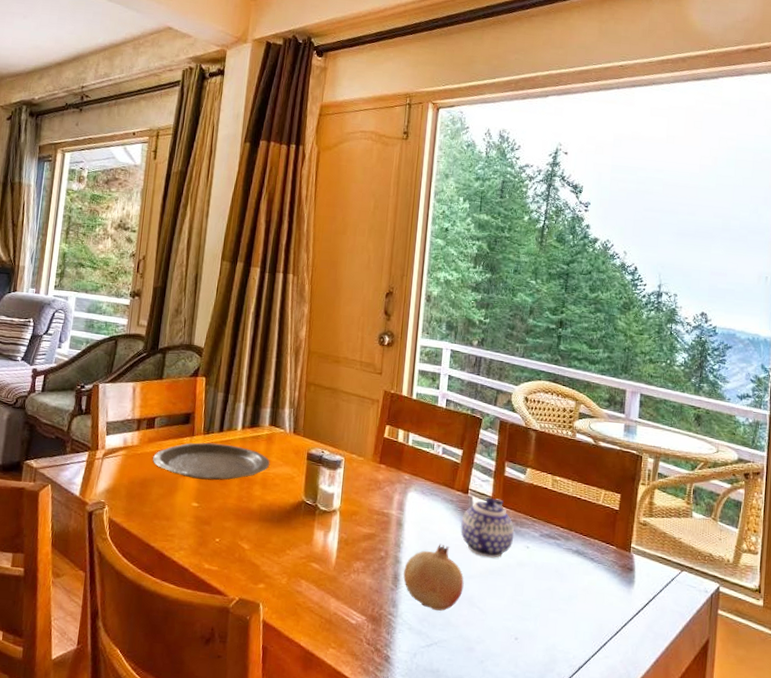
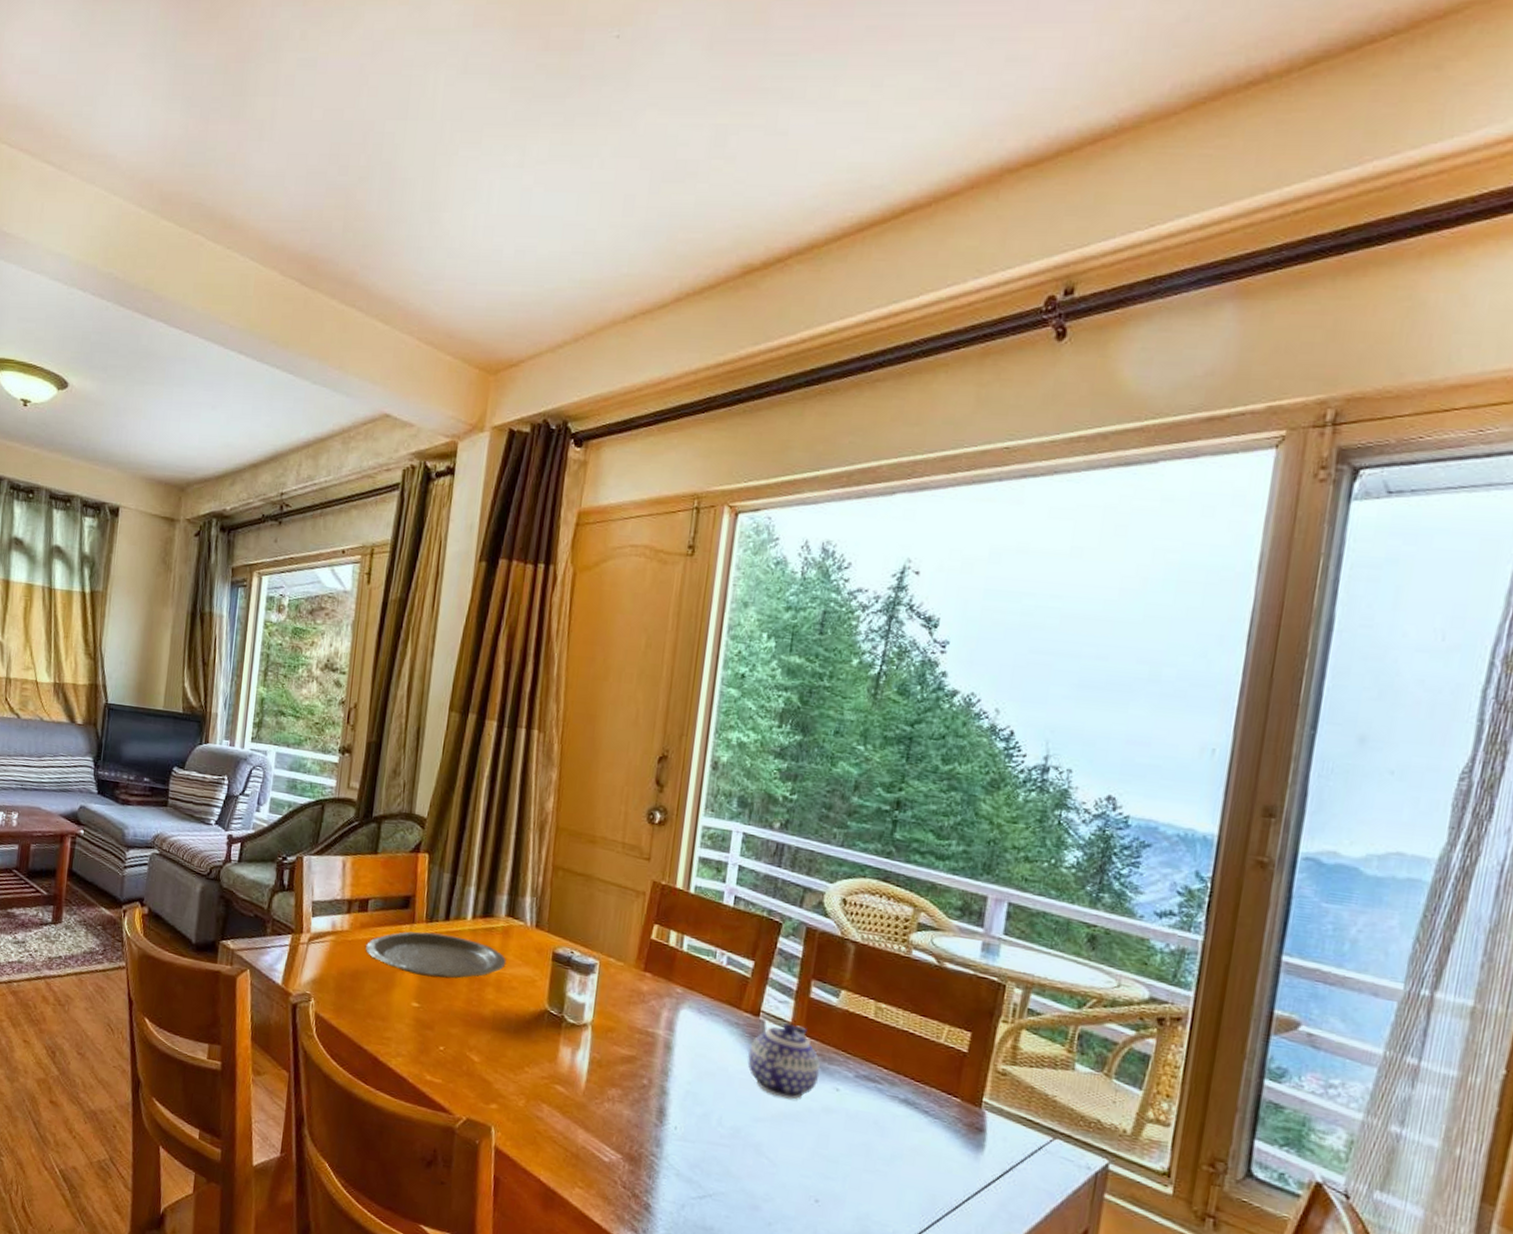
fruit: present [403,543,464,611] -> none [670,1075,750,1158]

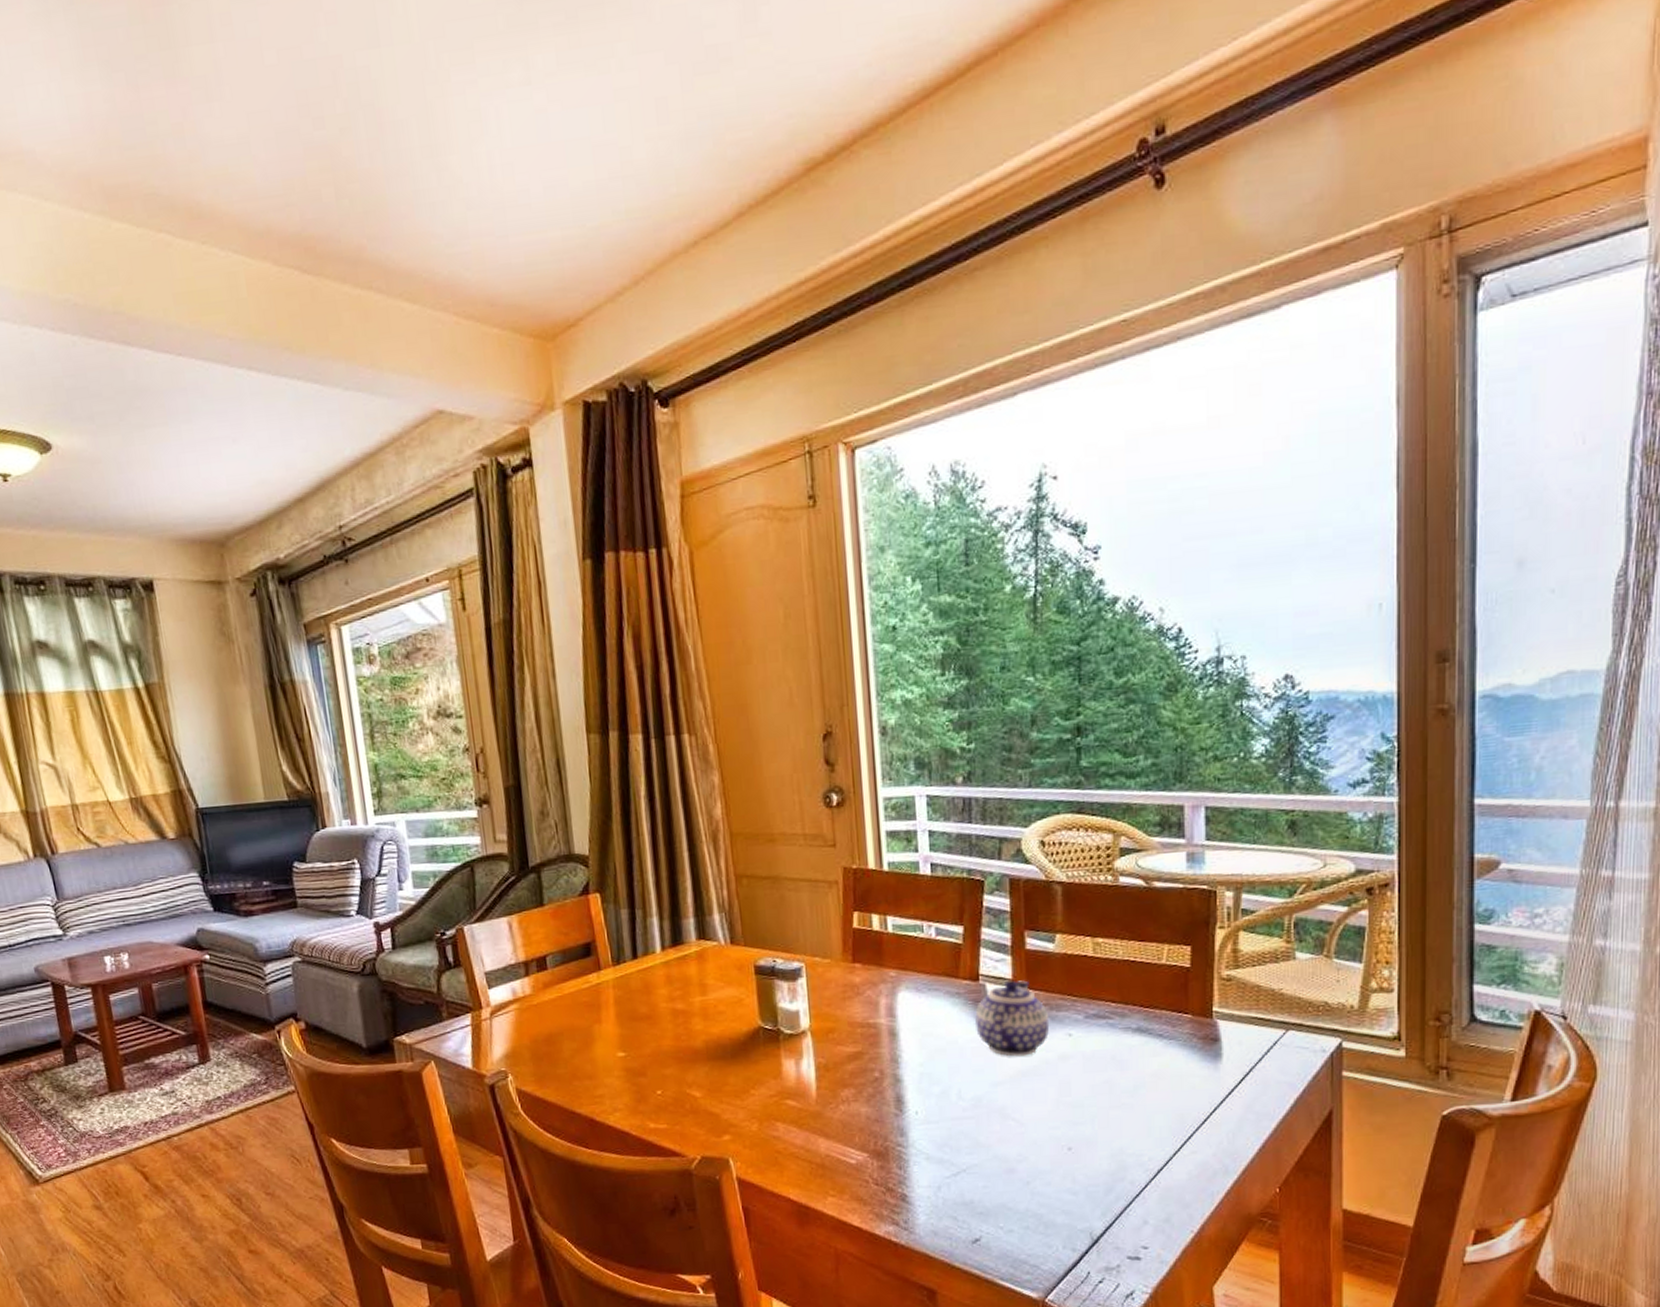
plate: present [365,931,507,979] -> none [554,973,708,1023]

